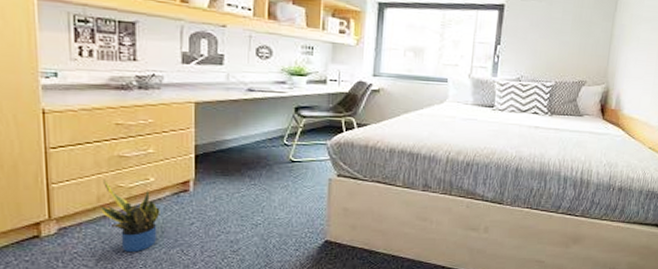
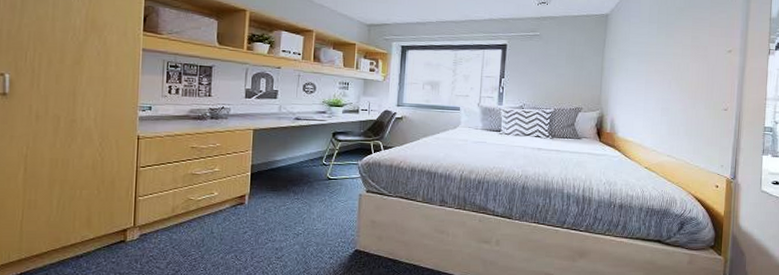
potted plant: present [101,179,160,253] -> none [174,193,221,257]

